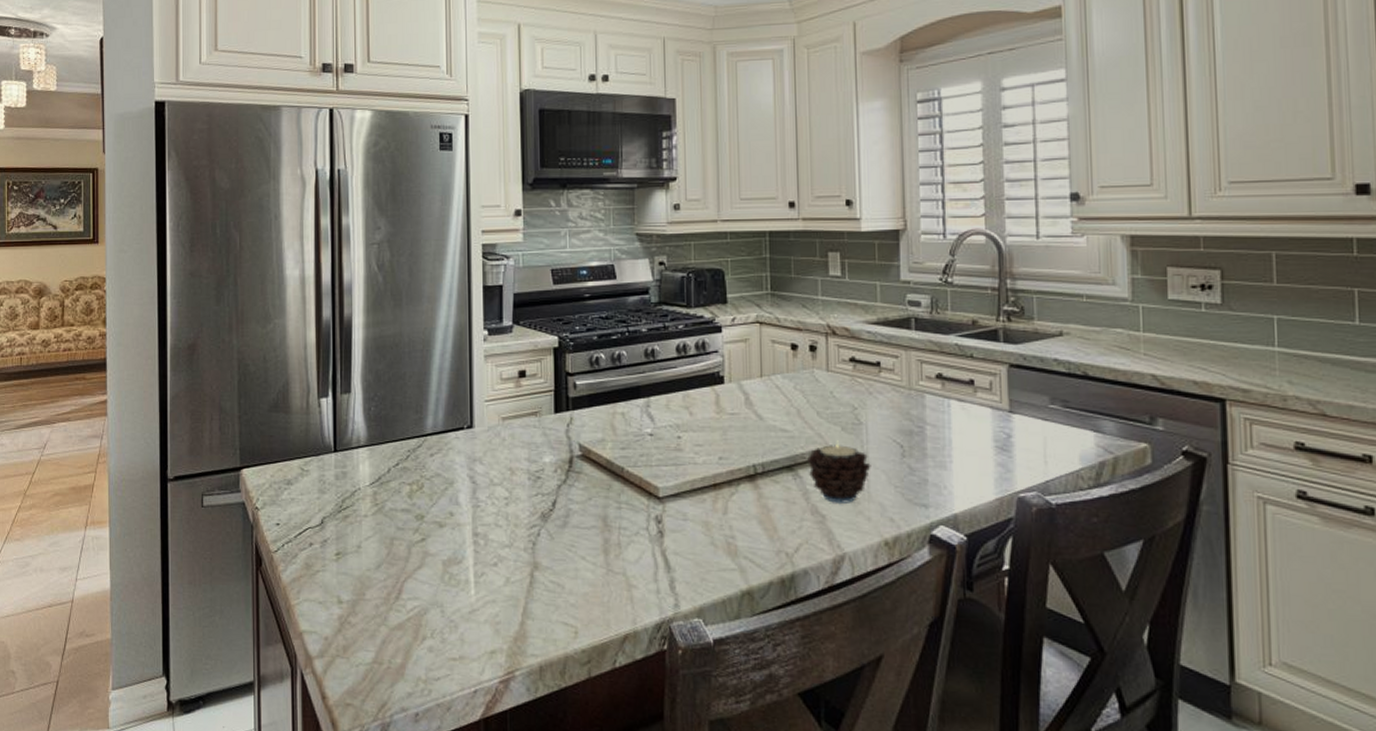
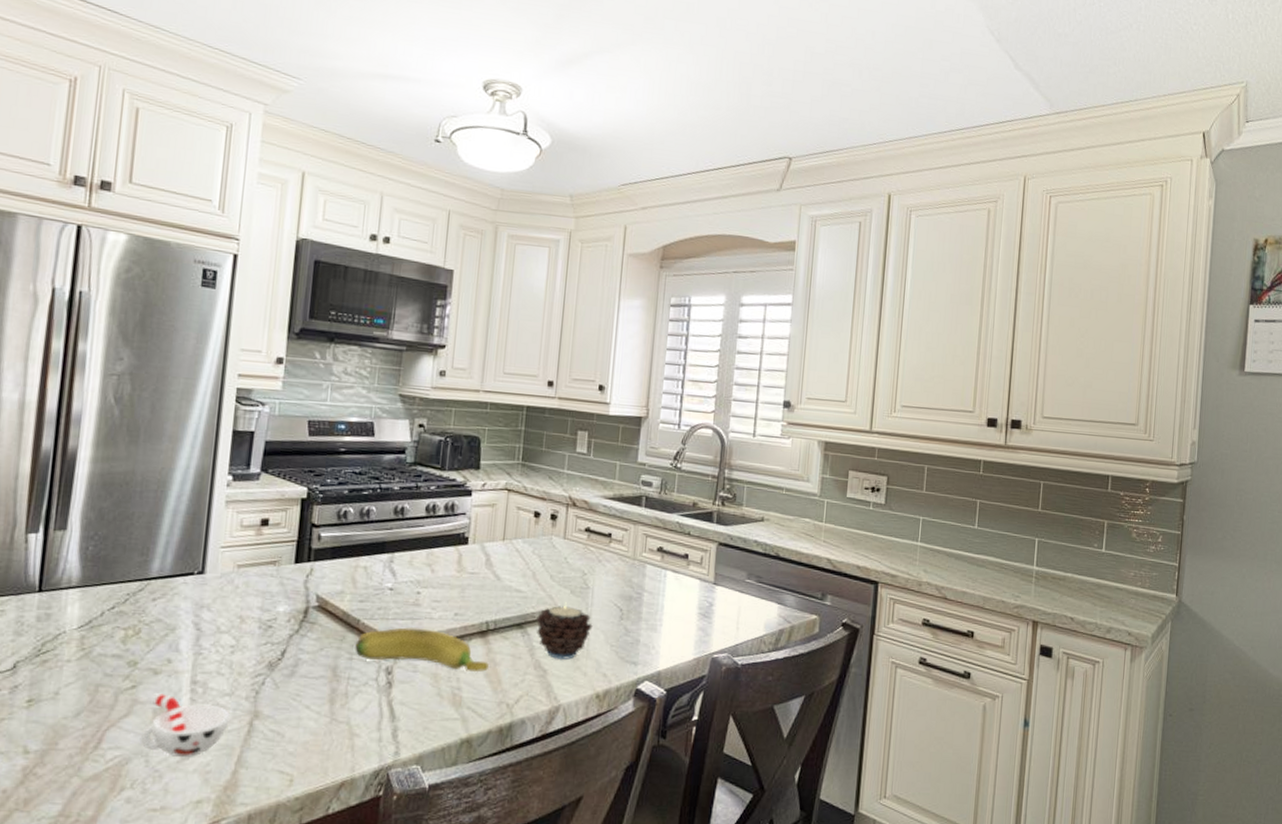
cup: none [435,544,513,608] -> present [141,692,231,757]
banana: none [622,474,761,520] -> present [355,627,489,673]

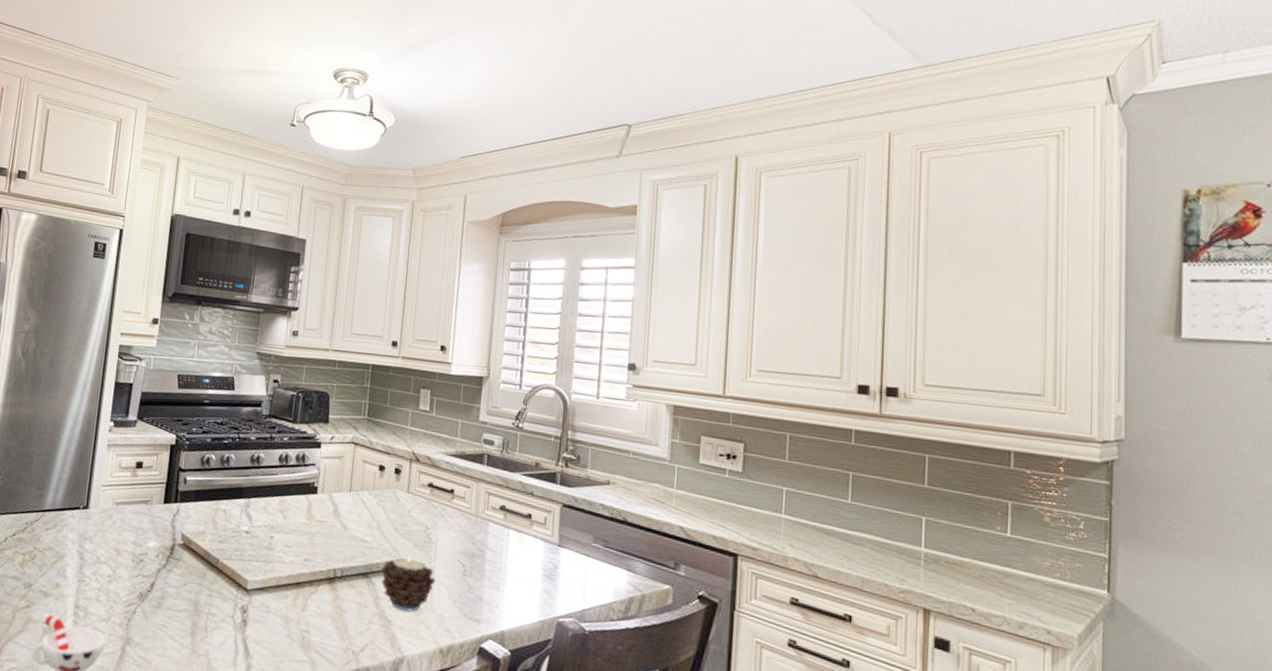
banana: present [355,627,489,673] -> none [214,569,336,618]

